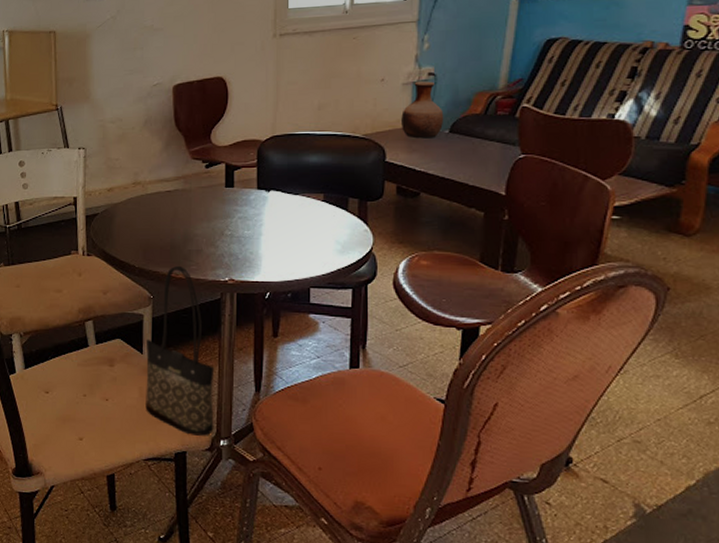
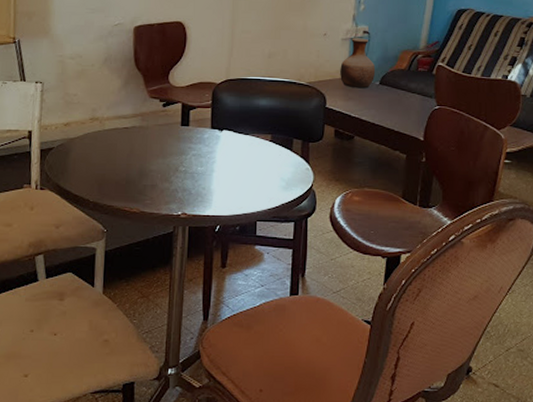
tote bag: present [145,265,215,436] -> none [95,199,165,366]

